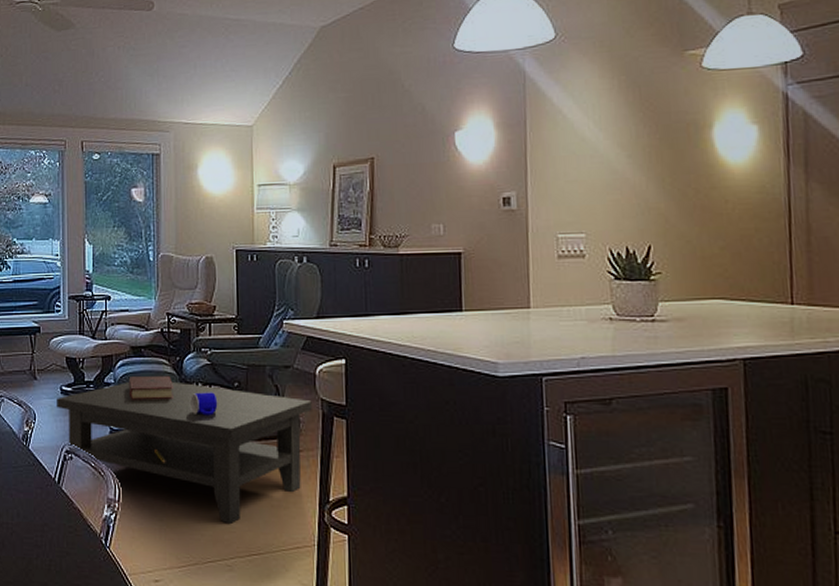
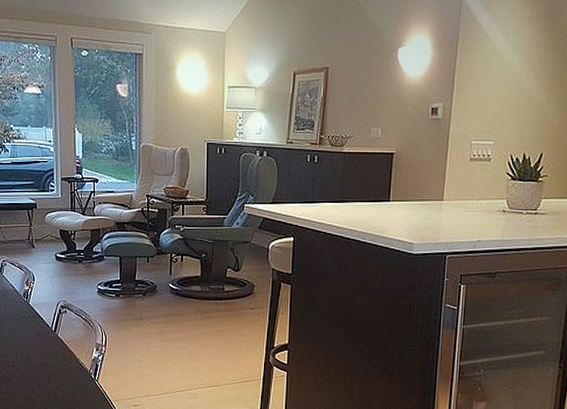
coffee table: present [57,375,312,523] -> none [52,246,264,363]

